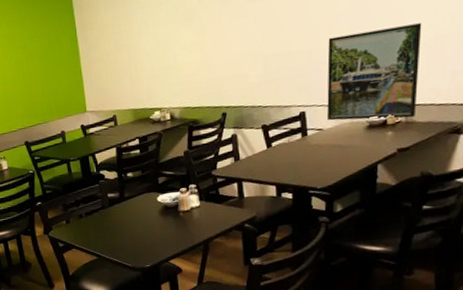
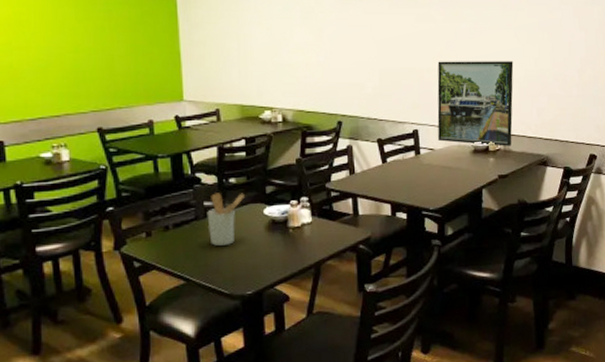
utensil holder: none [111,184,141,229] -> present [207,192,245,246]

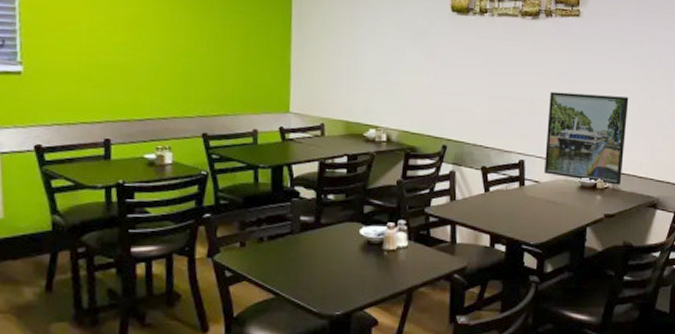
utensil holder: present [207,192,245,246] -> none [302,208,342,262]

